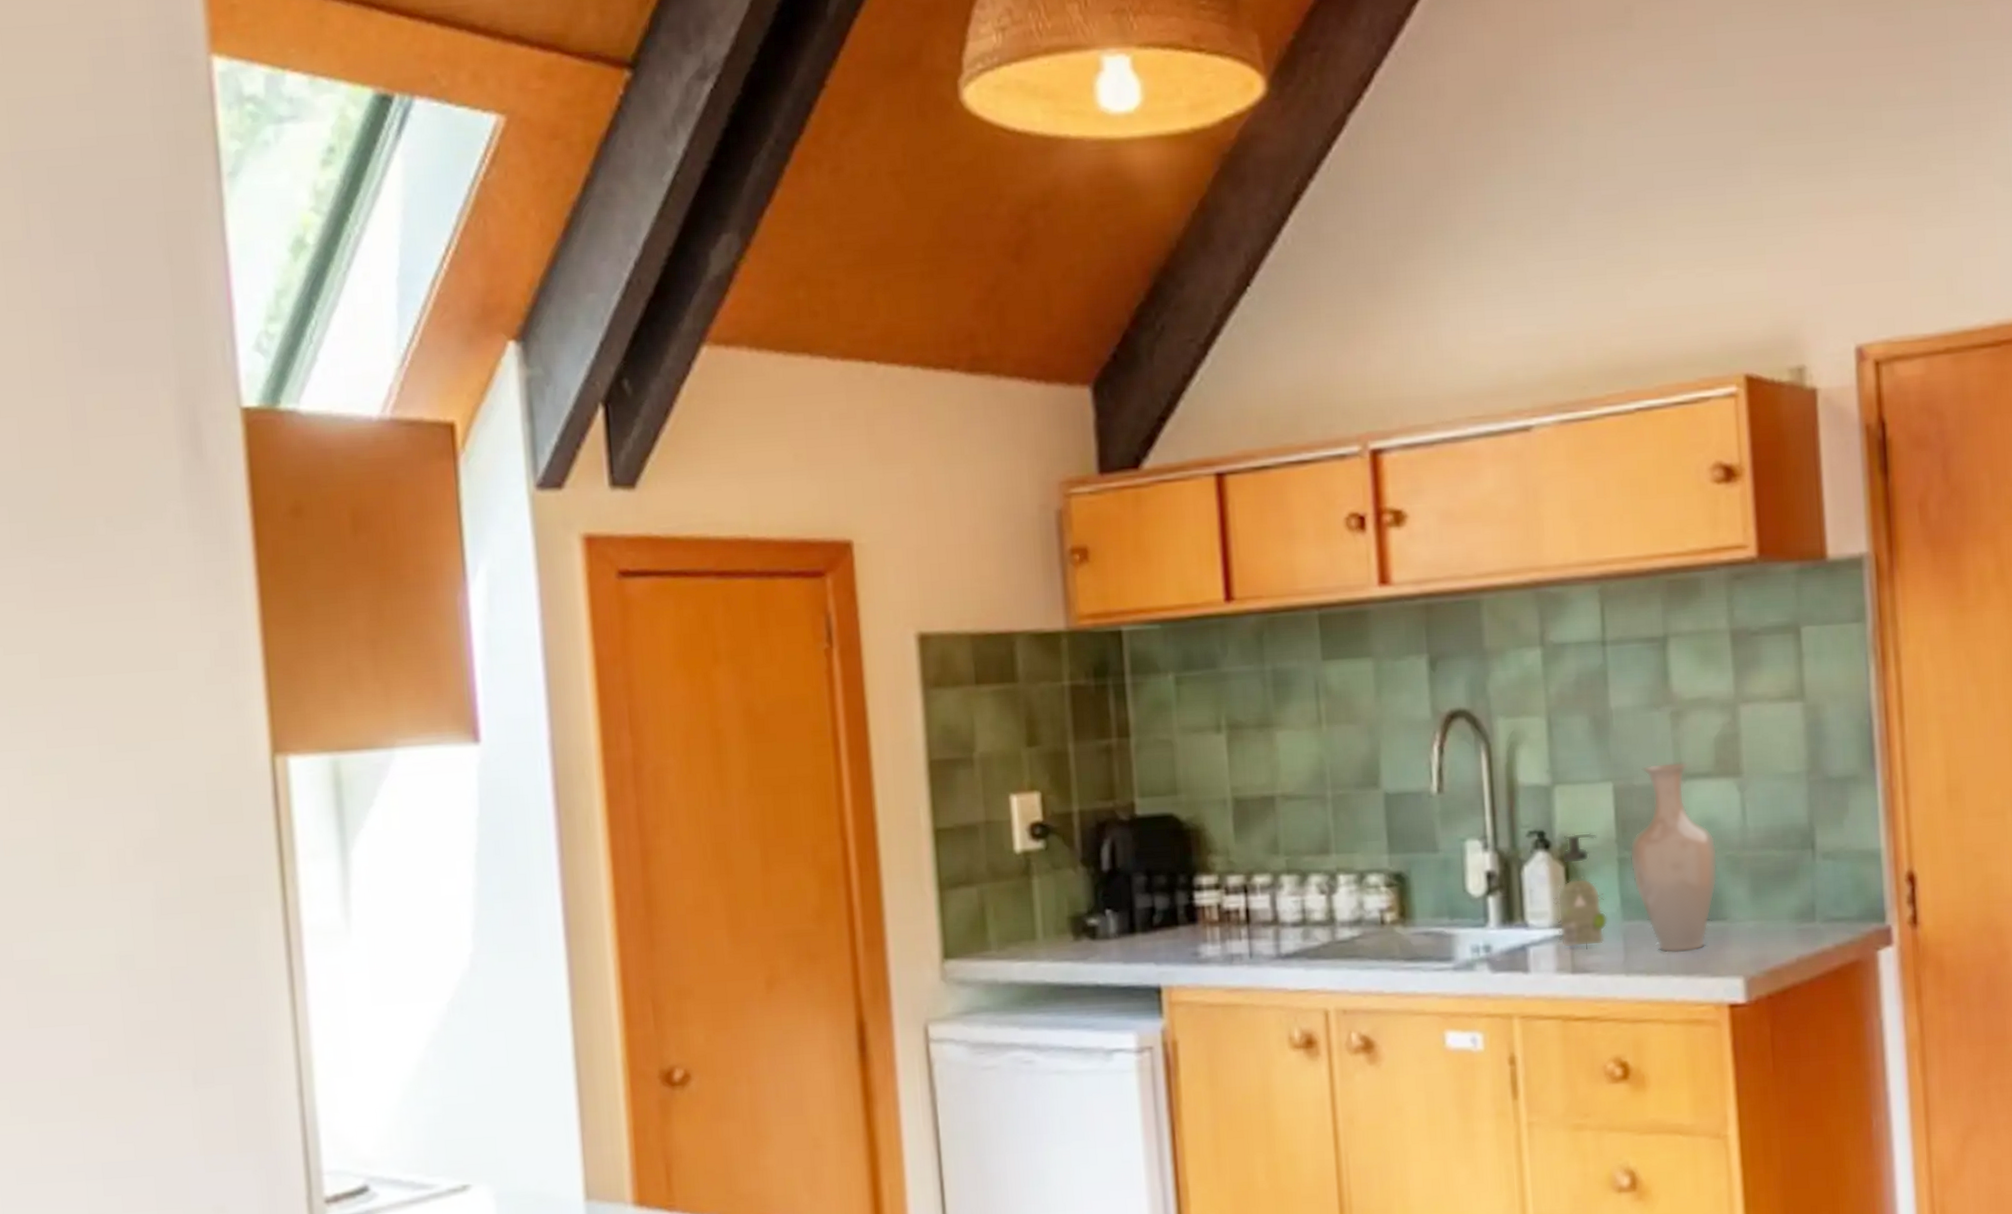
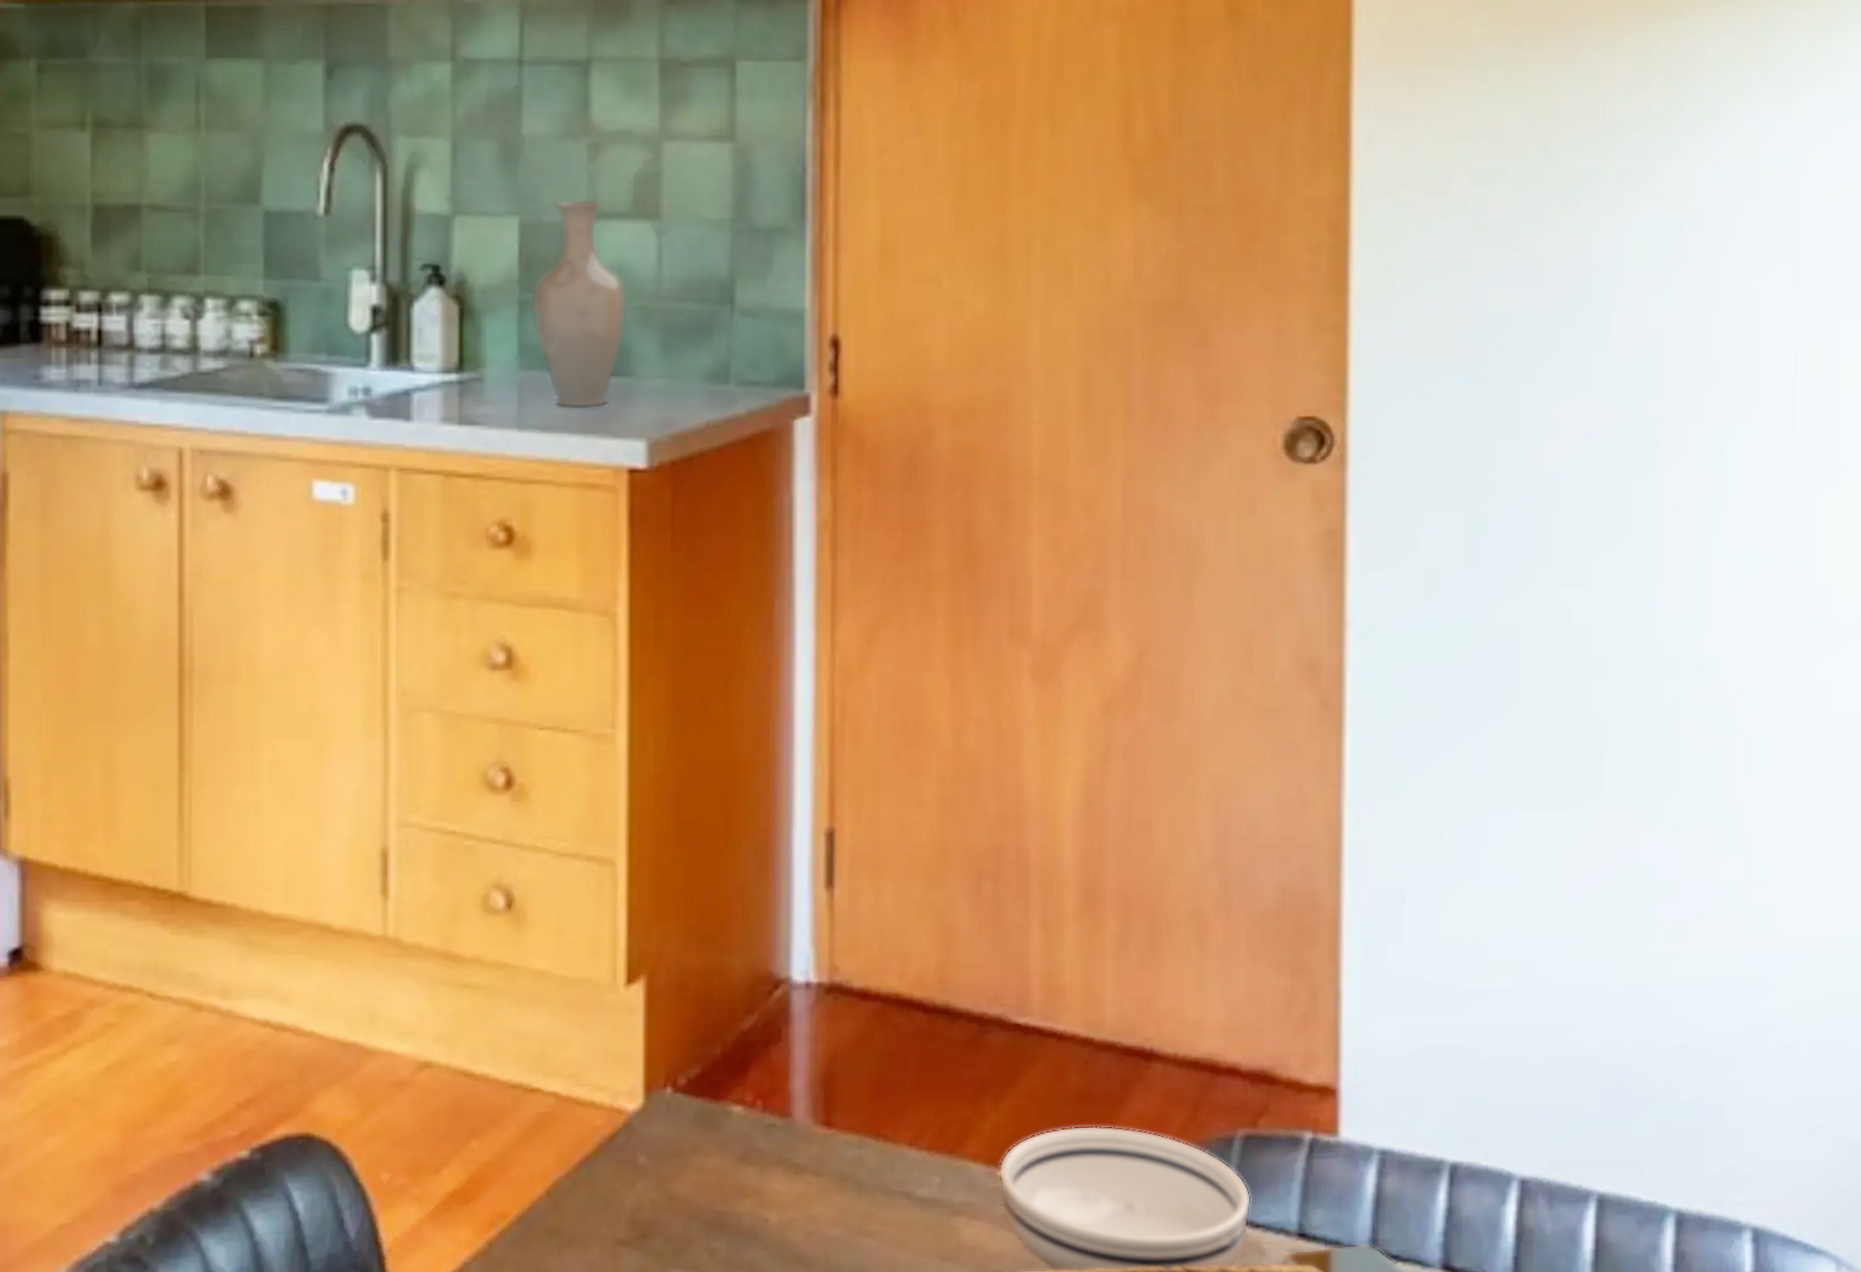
soap dispenser: present [1553,832,1608,949] -> none [444,269,502,397]

